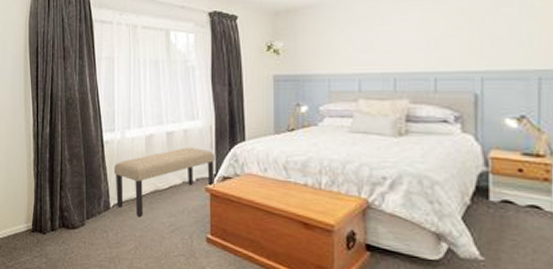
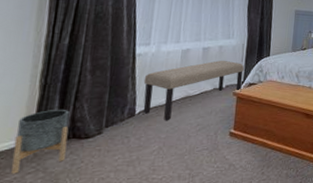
planter: none [23,198,59,256] -> present [11,110,70,174]

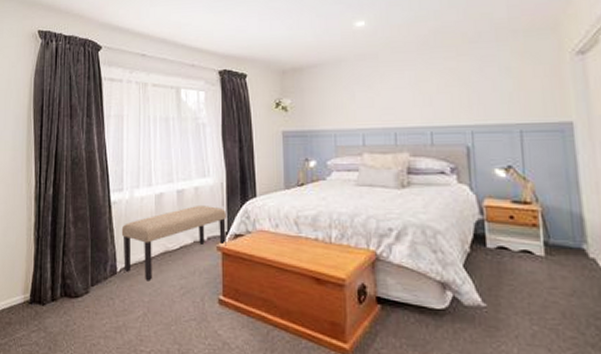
planter: present [11,110,70,174] -> none [20,265,61,331]

